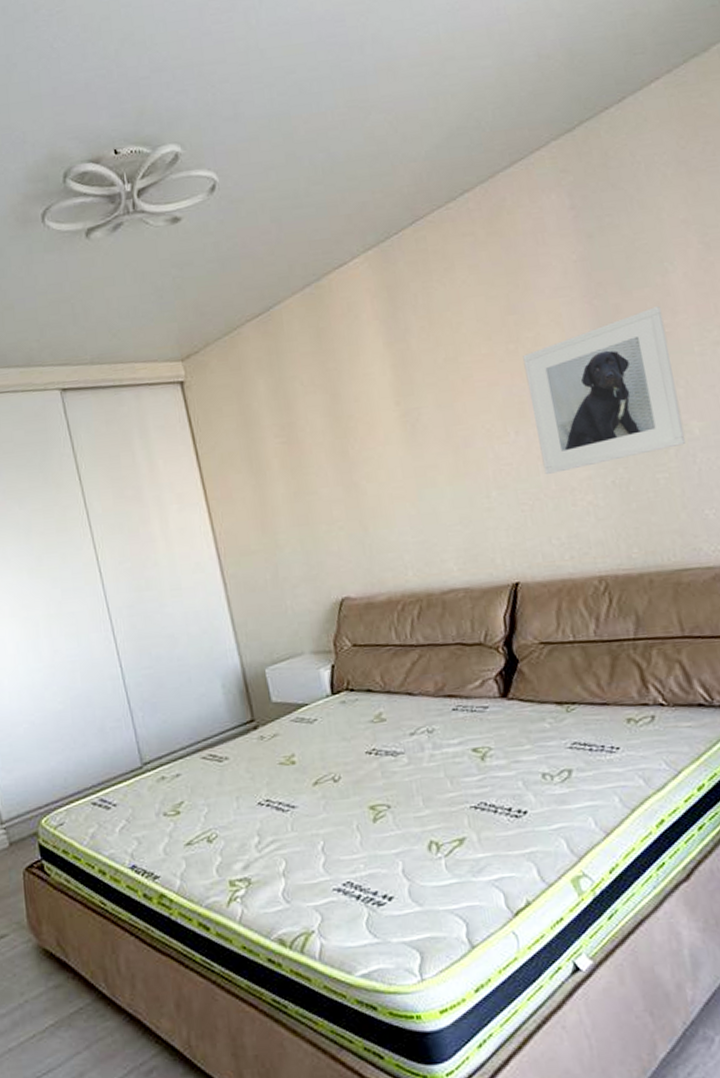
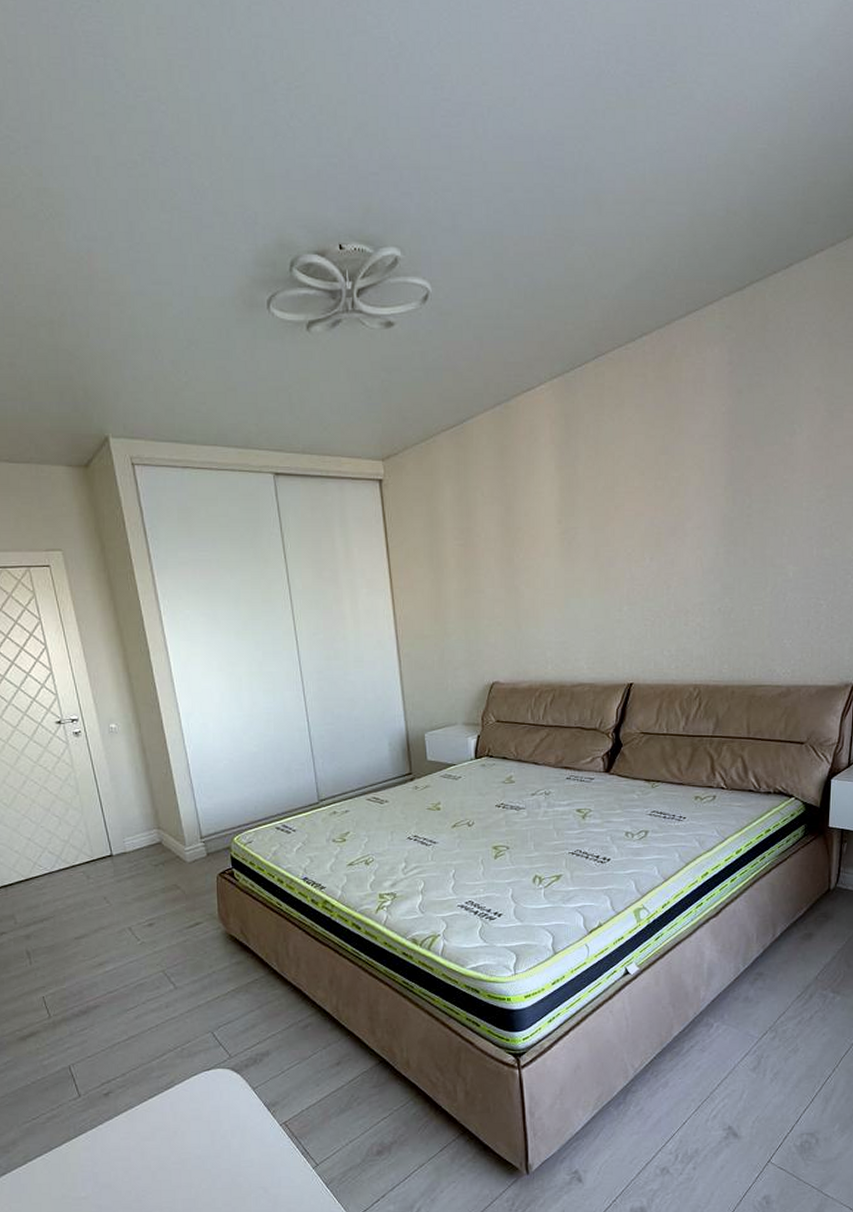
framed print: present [523,306,687,476] -> none [667,463,784,598]

